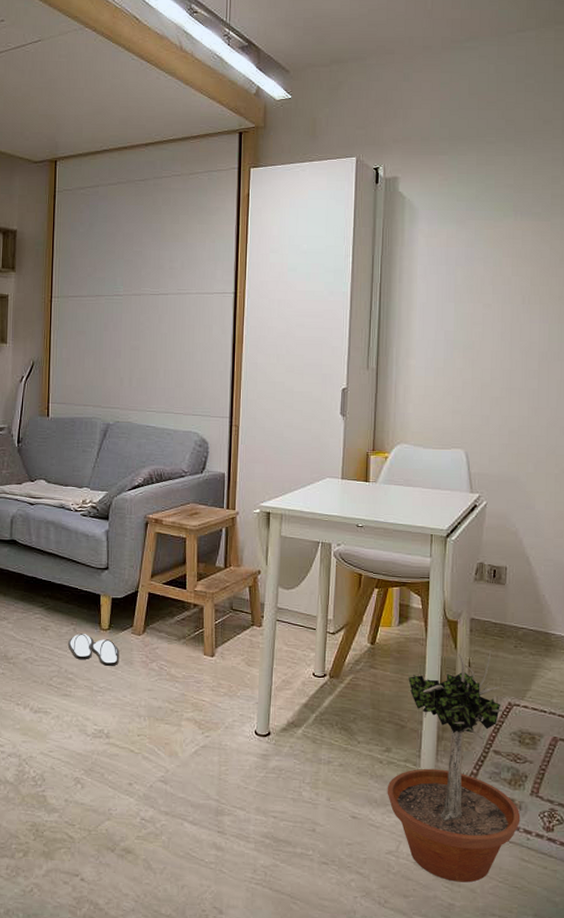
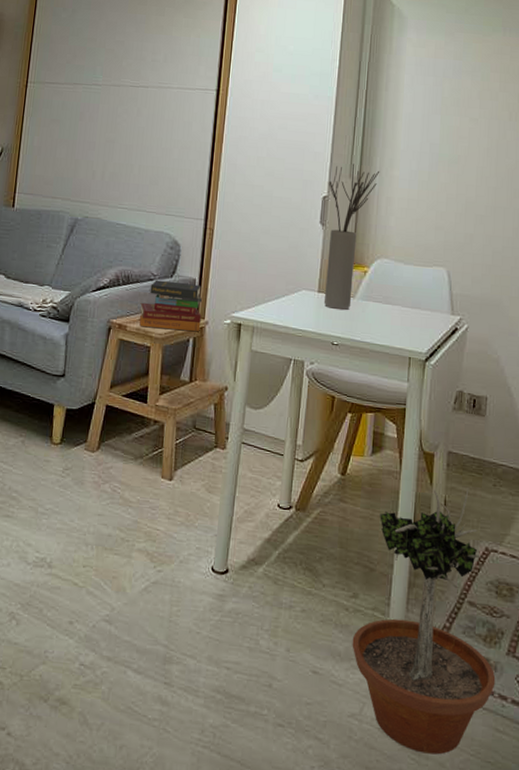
slippers: present [68,634,119,666] -> none [15,447,70,486]
books: none [174,476,232,522] -> present [139,280,202,332]
vase: none [346,355,397,495] -> present [323,163,380,311]

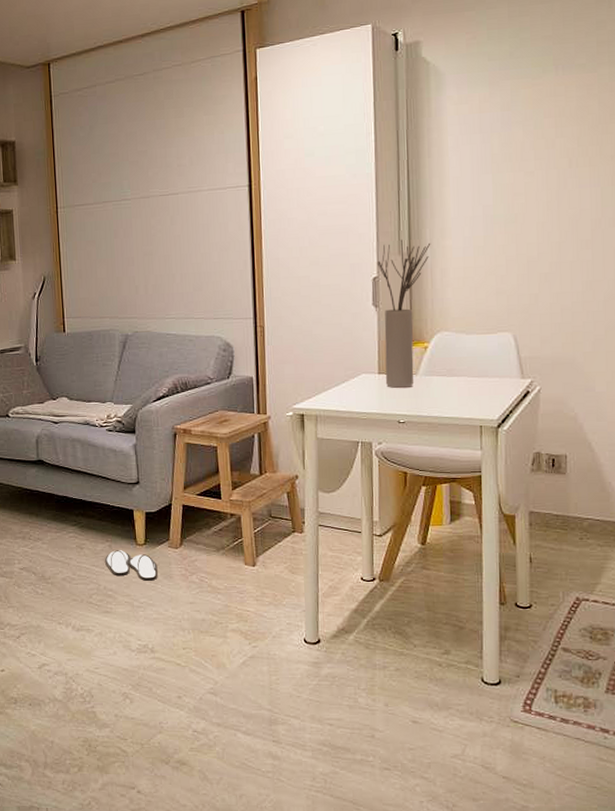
slippers: none [15,447,70,486] -> present [105,550,158,581]
books: present [139,280,202,332] -> none [201,382,264,429]
potted tree: present [352,488,496,755] -> none [448,544,596,784]

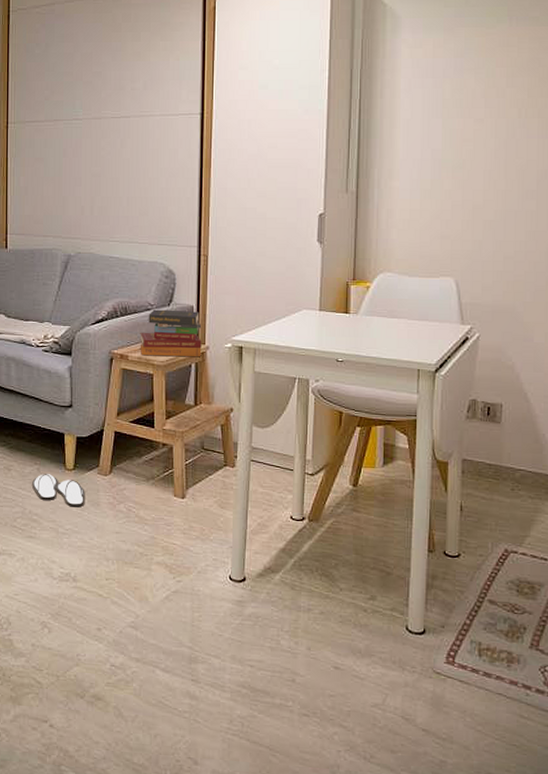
books: none [201,382,264,429] -> present [140,309,202,358]
vase: present [376,239,431,389] -> none [323,177,379,327]

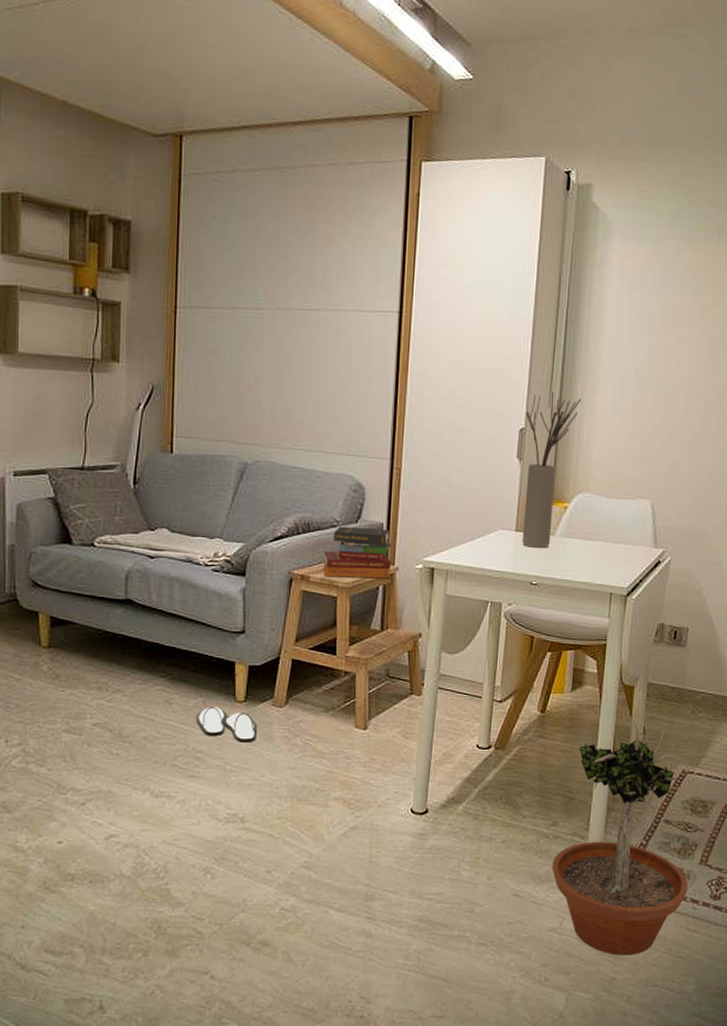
vase: none [323,177,379,327] -> present [521,391,582,549]
potted tree: none [372,493,519,739] -> present [552,716,688,955]

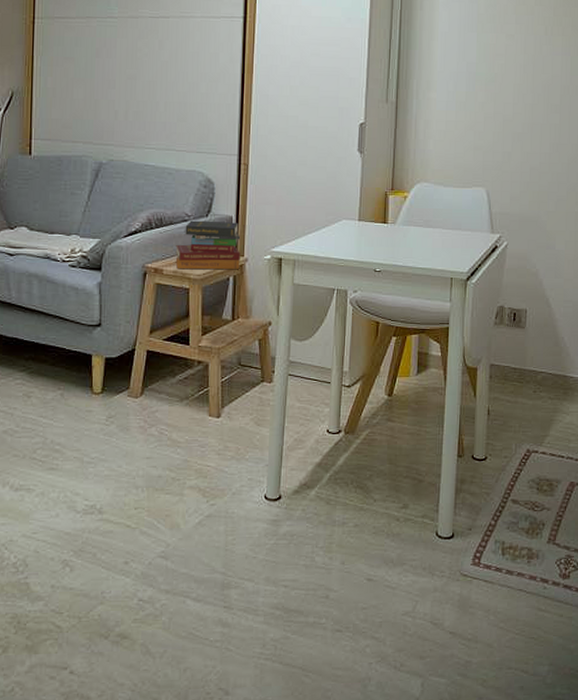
slippers: present [196,707,257,743] -> none [55,399,114,434]
vase: present [521,391,582,549] -> none [364,87,417,237]
potted tree: present [552,716,688,955] -> none [404,396,538,638]

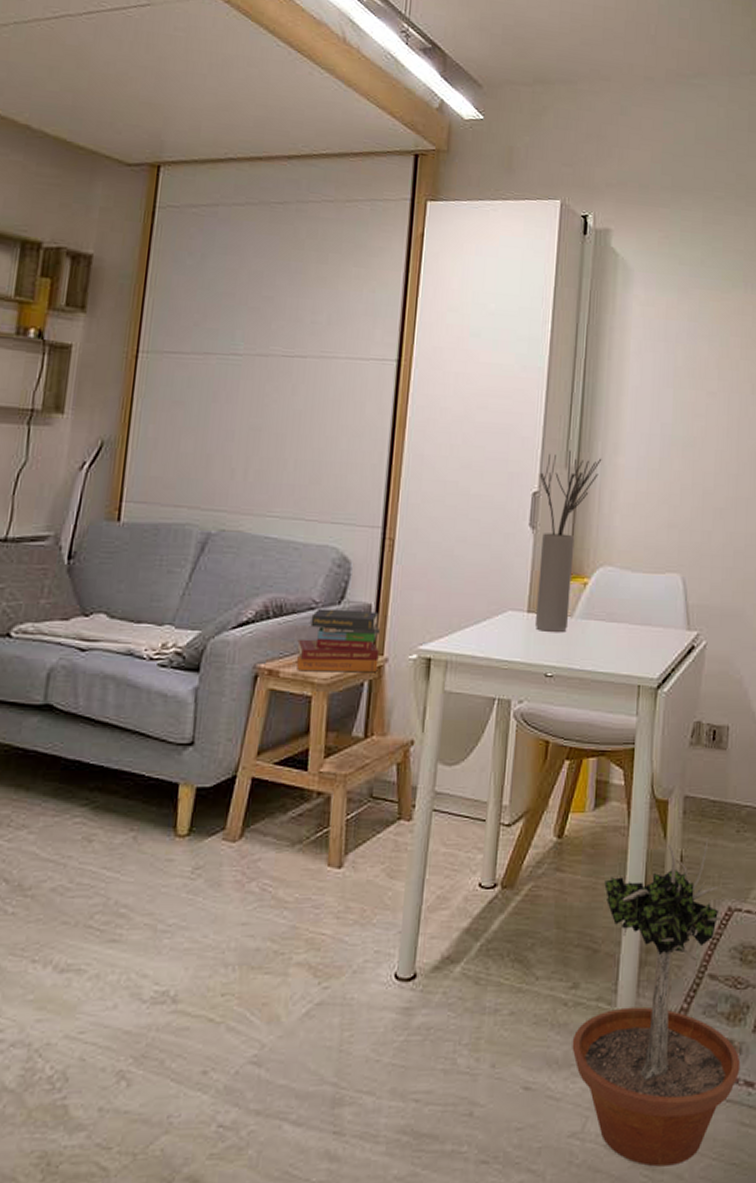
vase: none [364,87,417,237] -> present [534,450,602,633]
potted tree: none [404,396,538,638] -> present [572,837,741,1167]

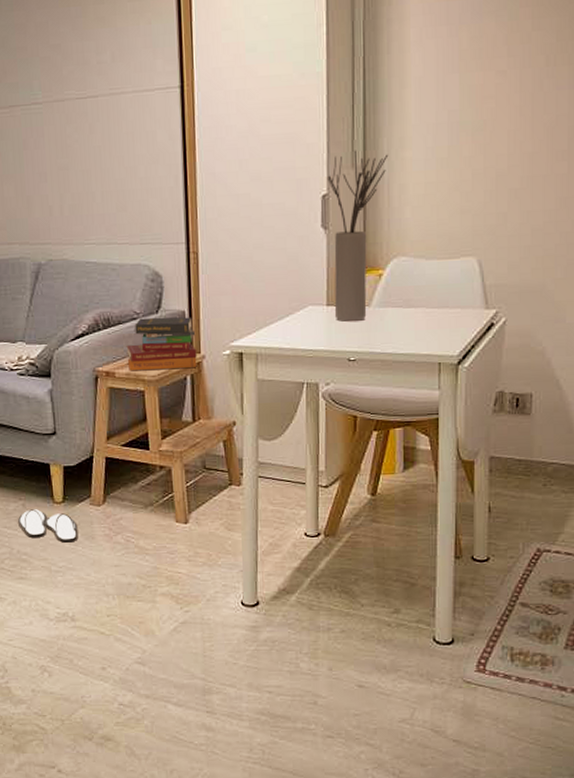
slippers: none [123,844,202,891] -> present [18,509,79,543]
potted tree: present [572,837,741,1167] -> none [397,491,553,746]

